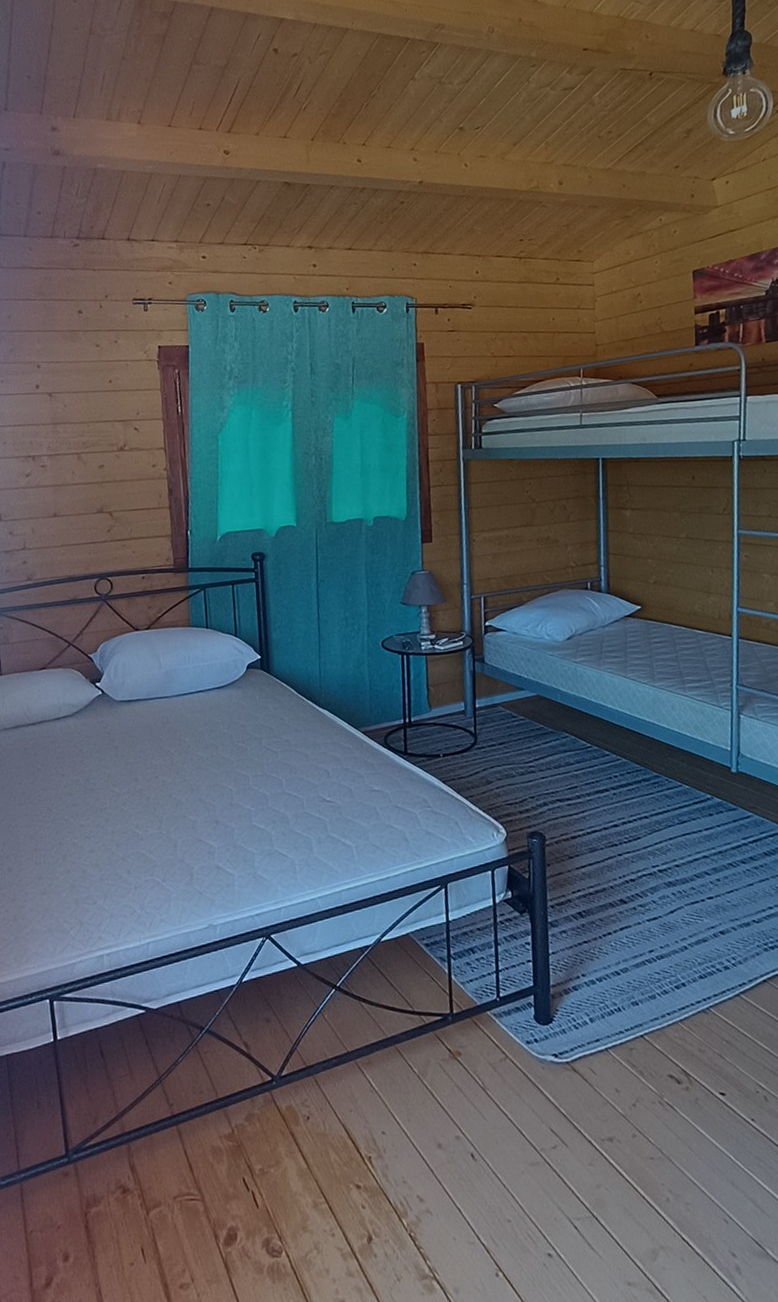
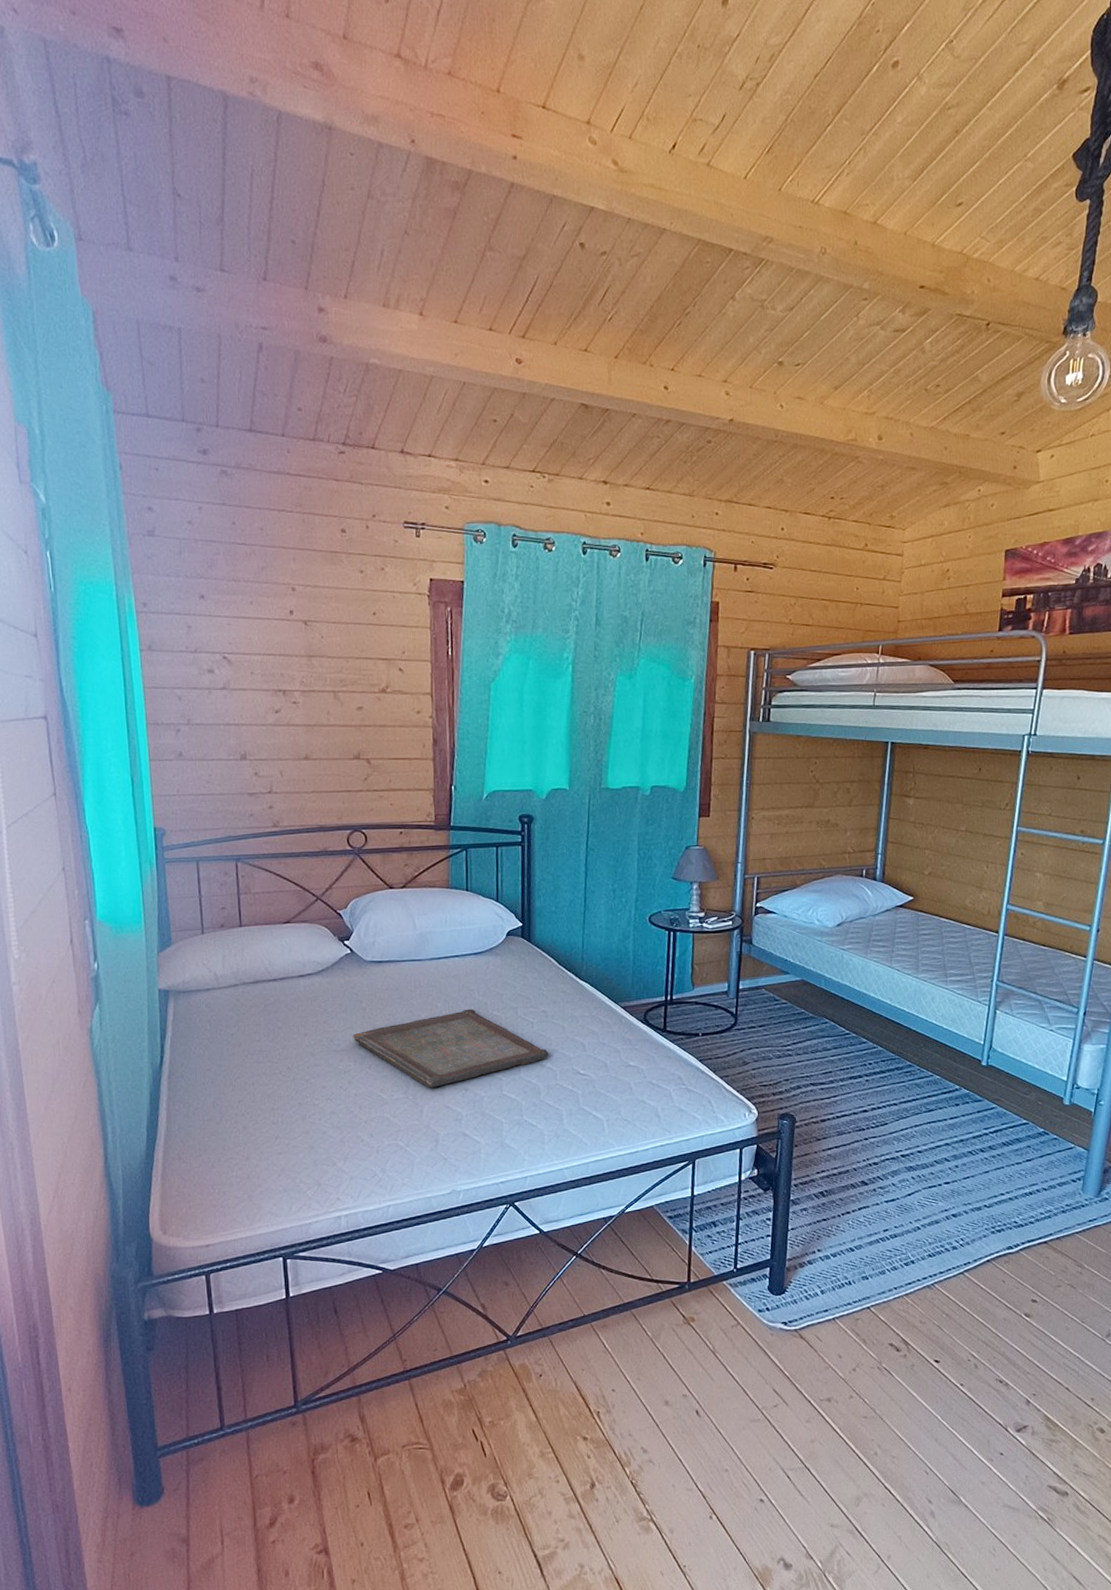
serving tray: none [107,741,295,822] -> present [353,1008,549,1088]

